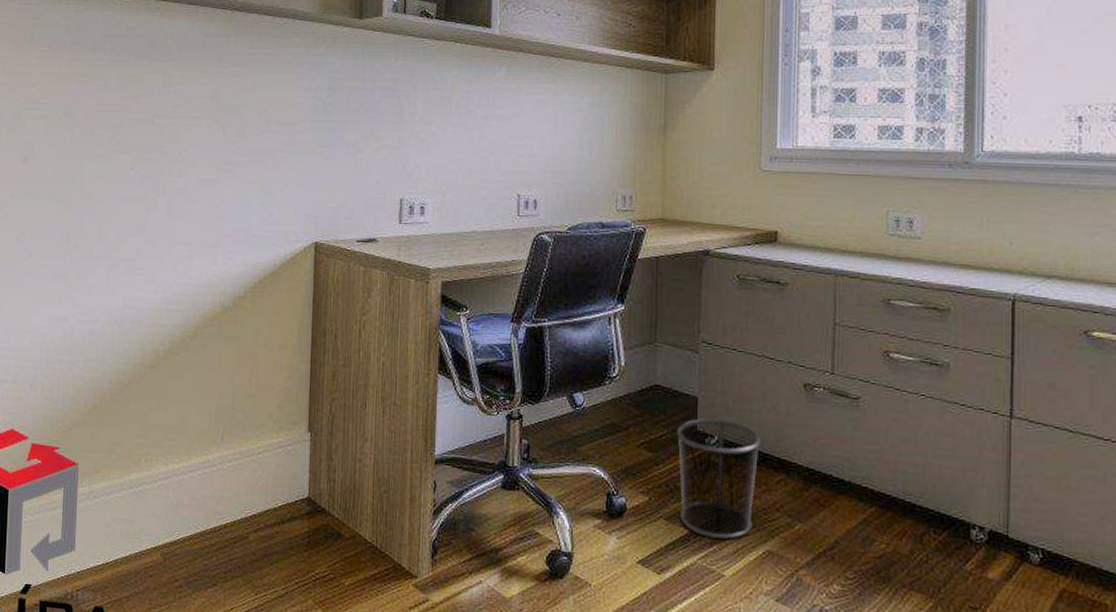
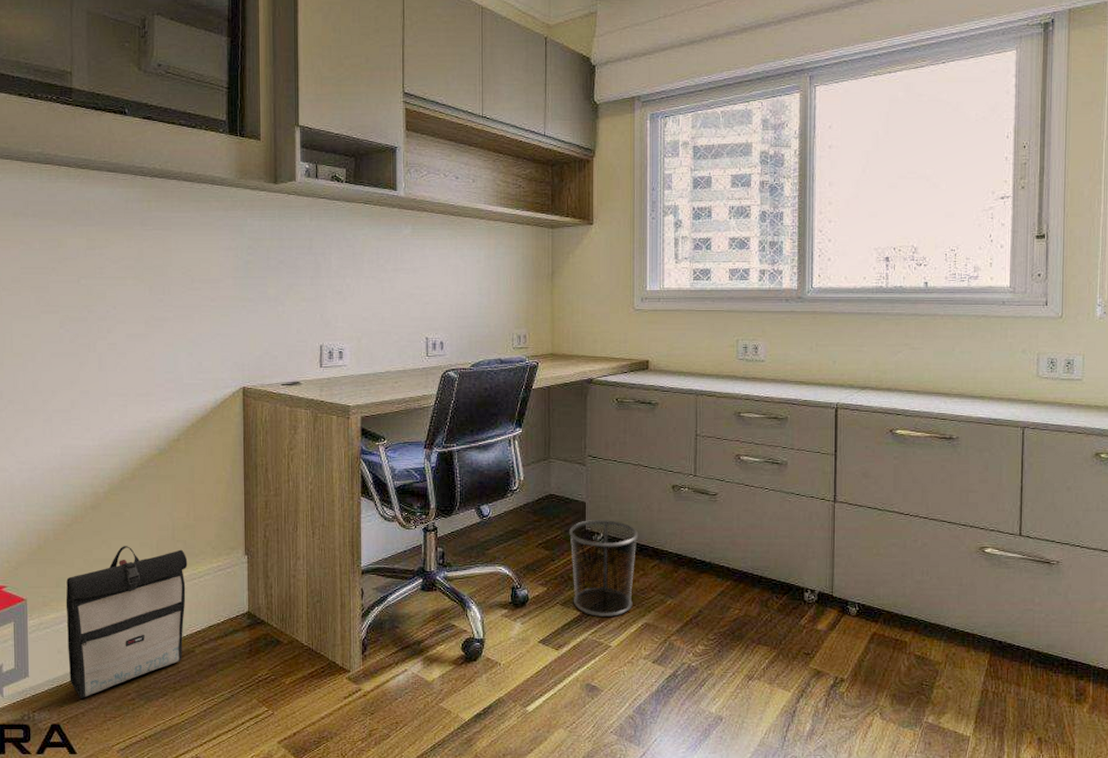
backpack: none [116,412,247,580] -> present [66,546,188,698]

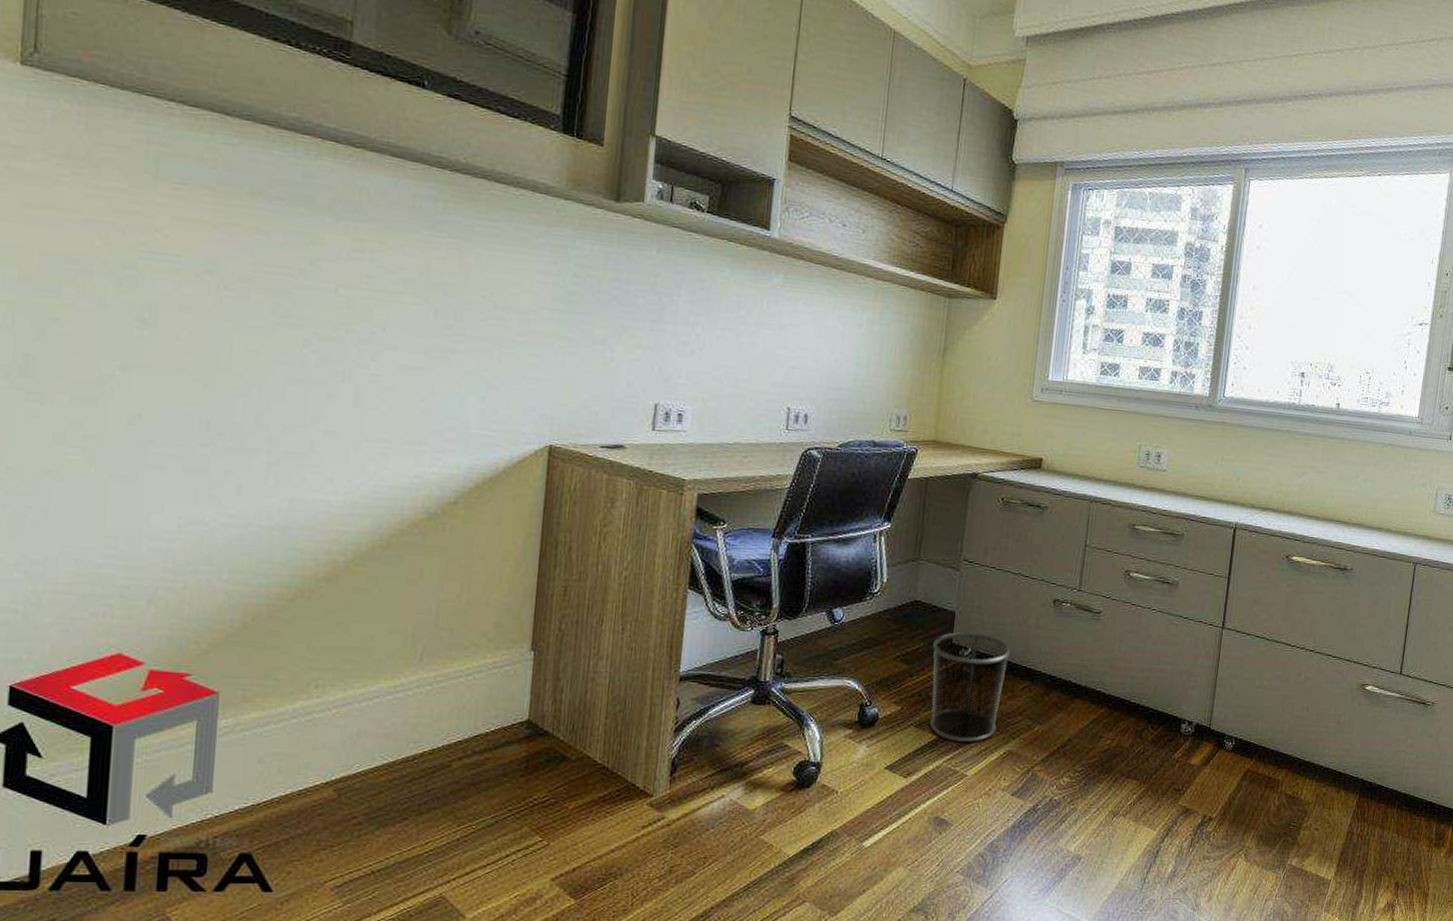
backpack: present [66,546,188,698] -> none [272,631,453,821]

